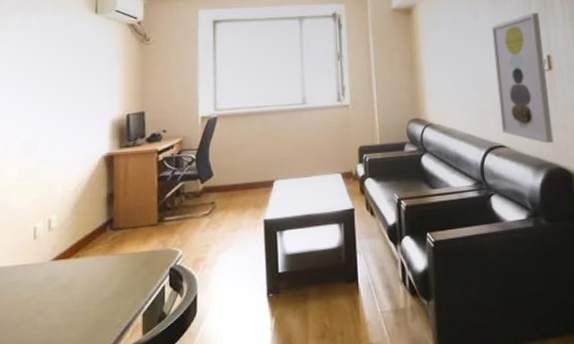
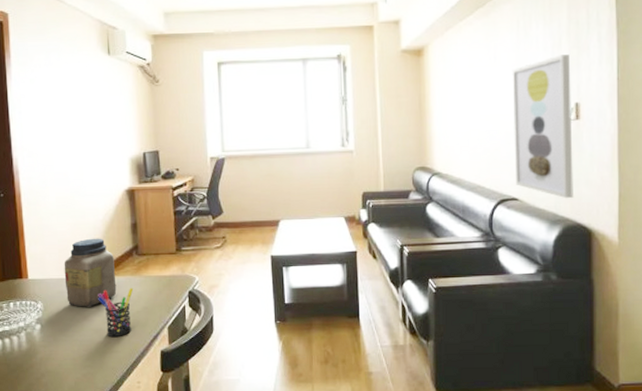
jar: none [18,213,84,299] -> present [64,238,117,307]
pen holder: none [59,270,104,334] -> present [98,288,134,338]

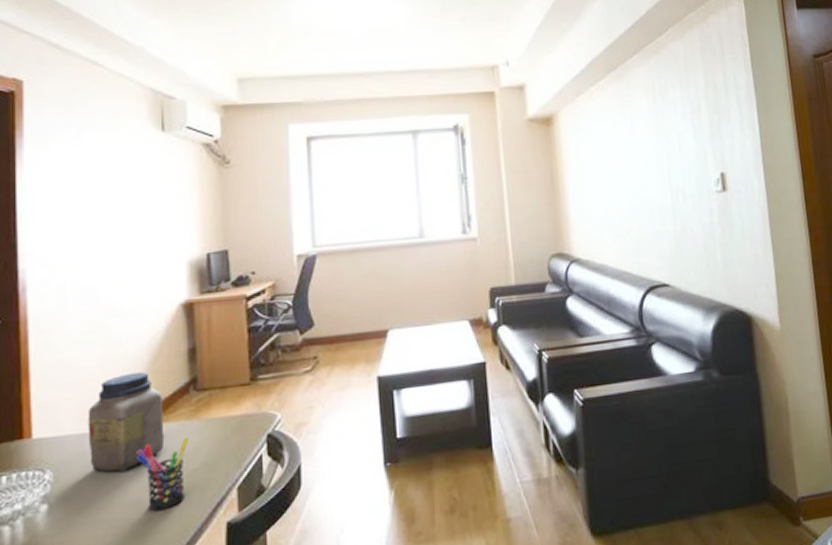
wall art: present [512,54,573,199] -> none [651,120,728,282]

